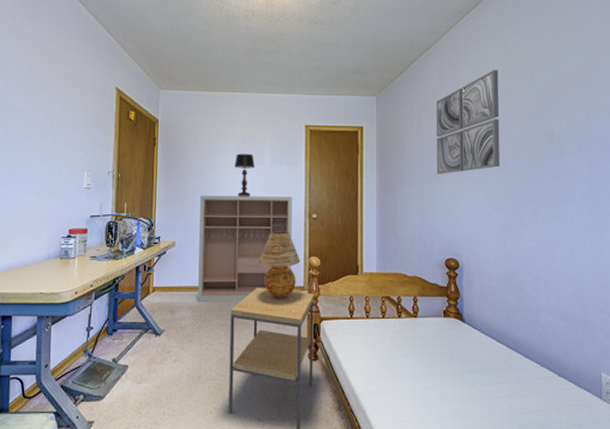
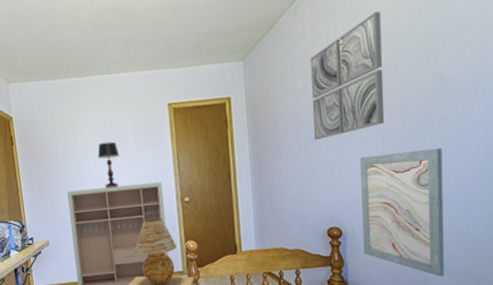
wall art: none [478,194,555,318] -> present [360,147,445,277]

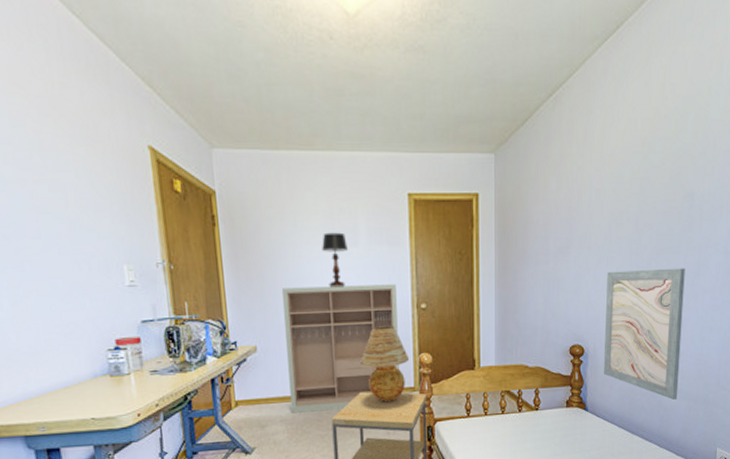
wall art: present [309,11,385,140] -> none [563,116,639,249]

